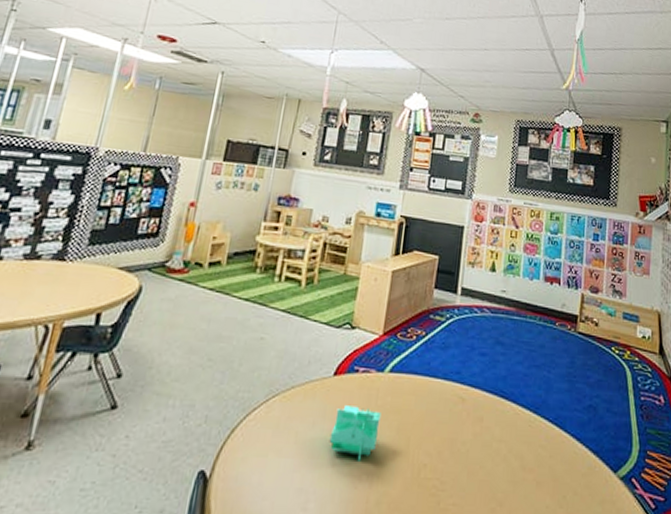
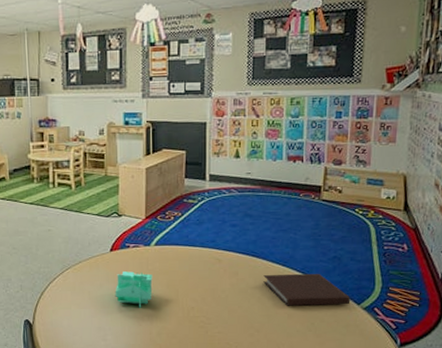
notebook: none [511,424,607,472] -> present [263,273,351,306]

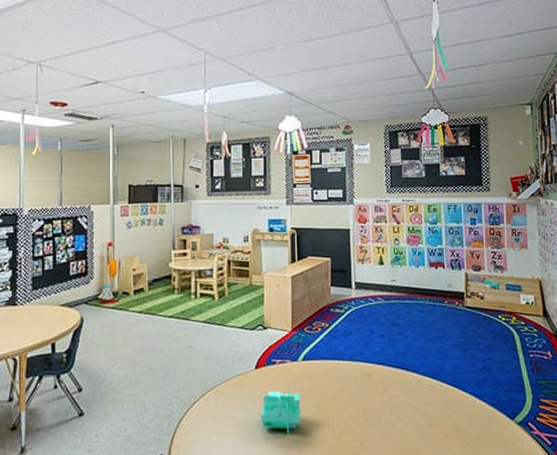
notebook: present [263,273,351,306] -> none [415,385,504,425]

